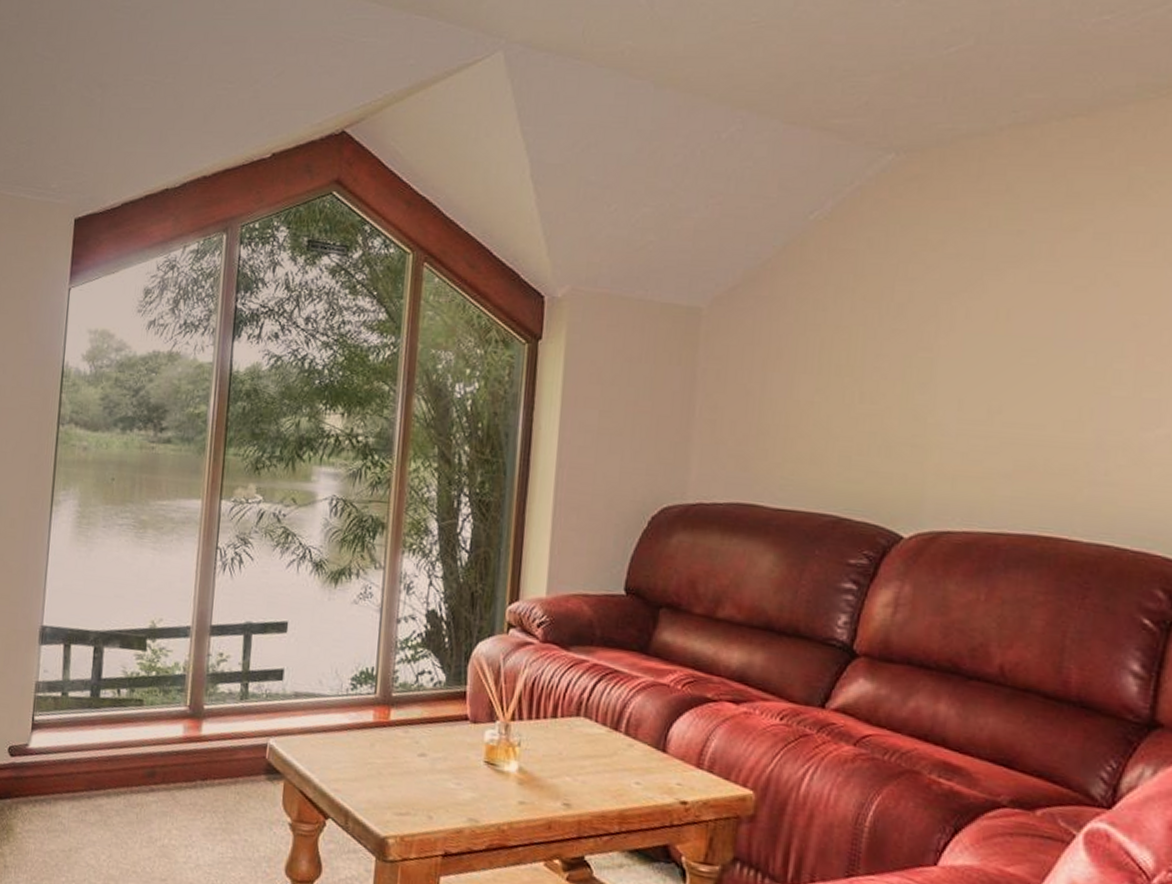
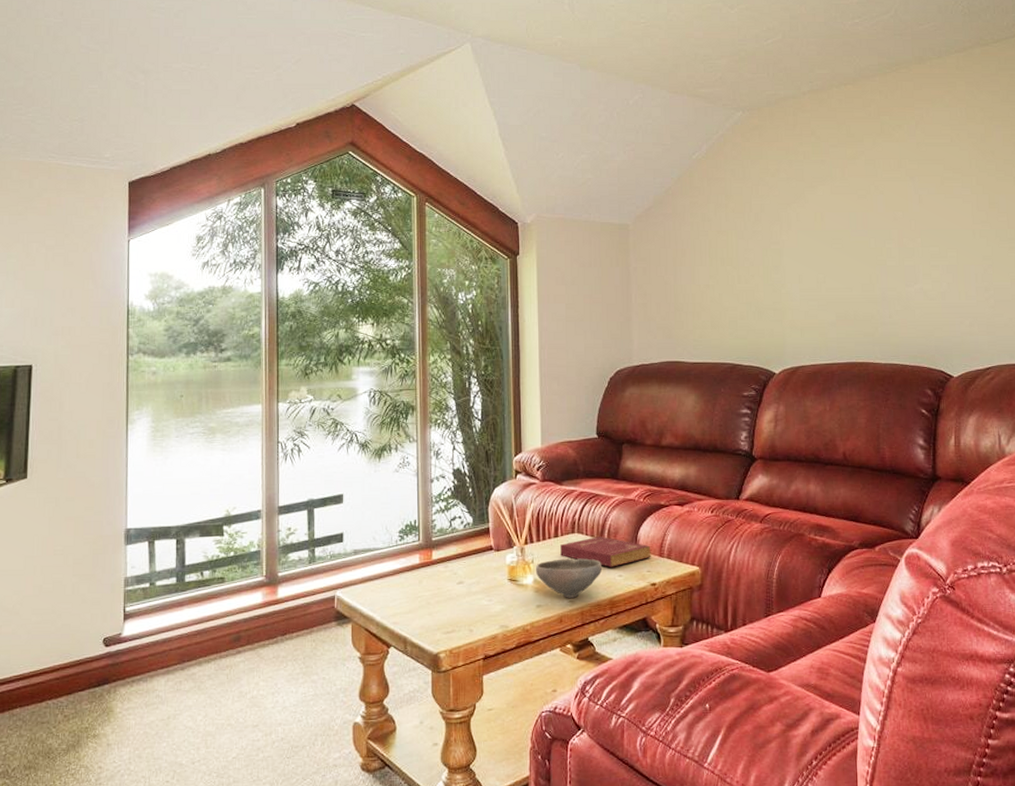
bowl: none [521,746,614,801] -> present [535,558,603,598]
book: none [558,725,686,770] -> present [560,536,651,567]

